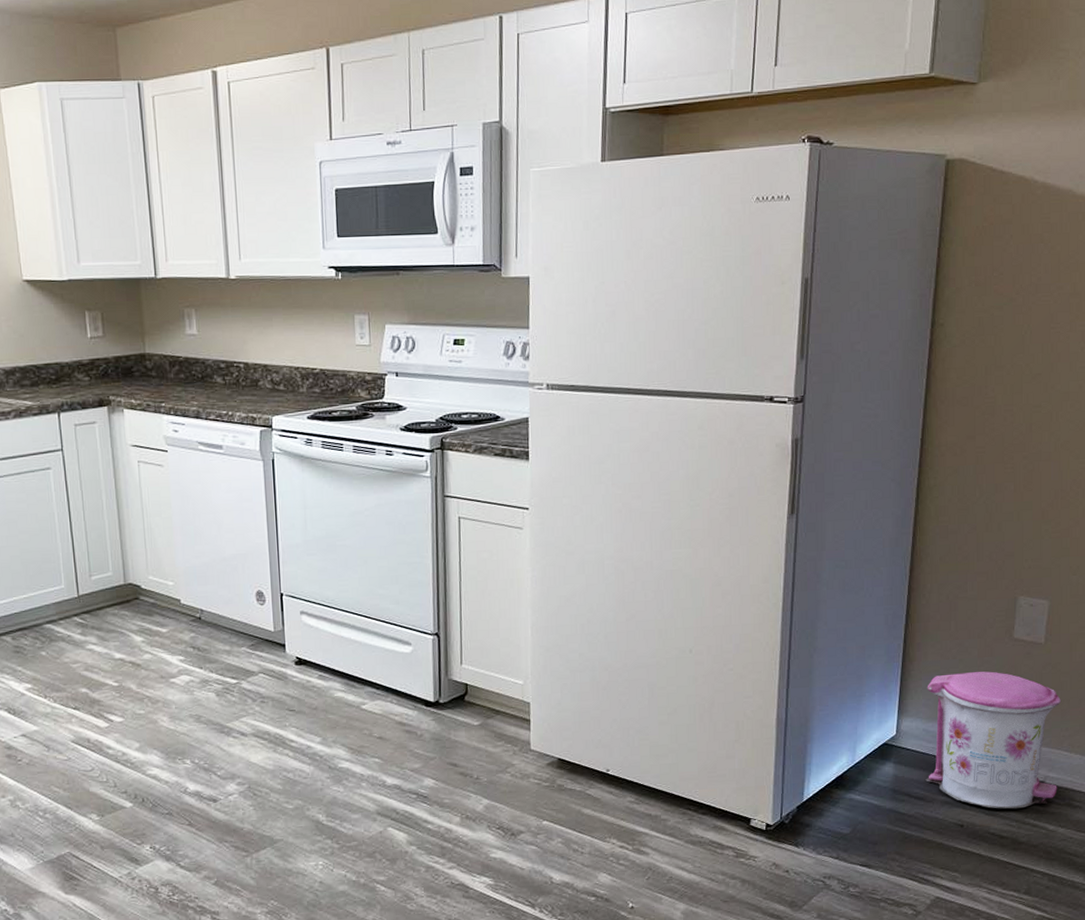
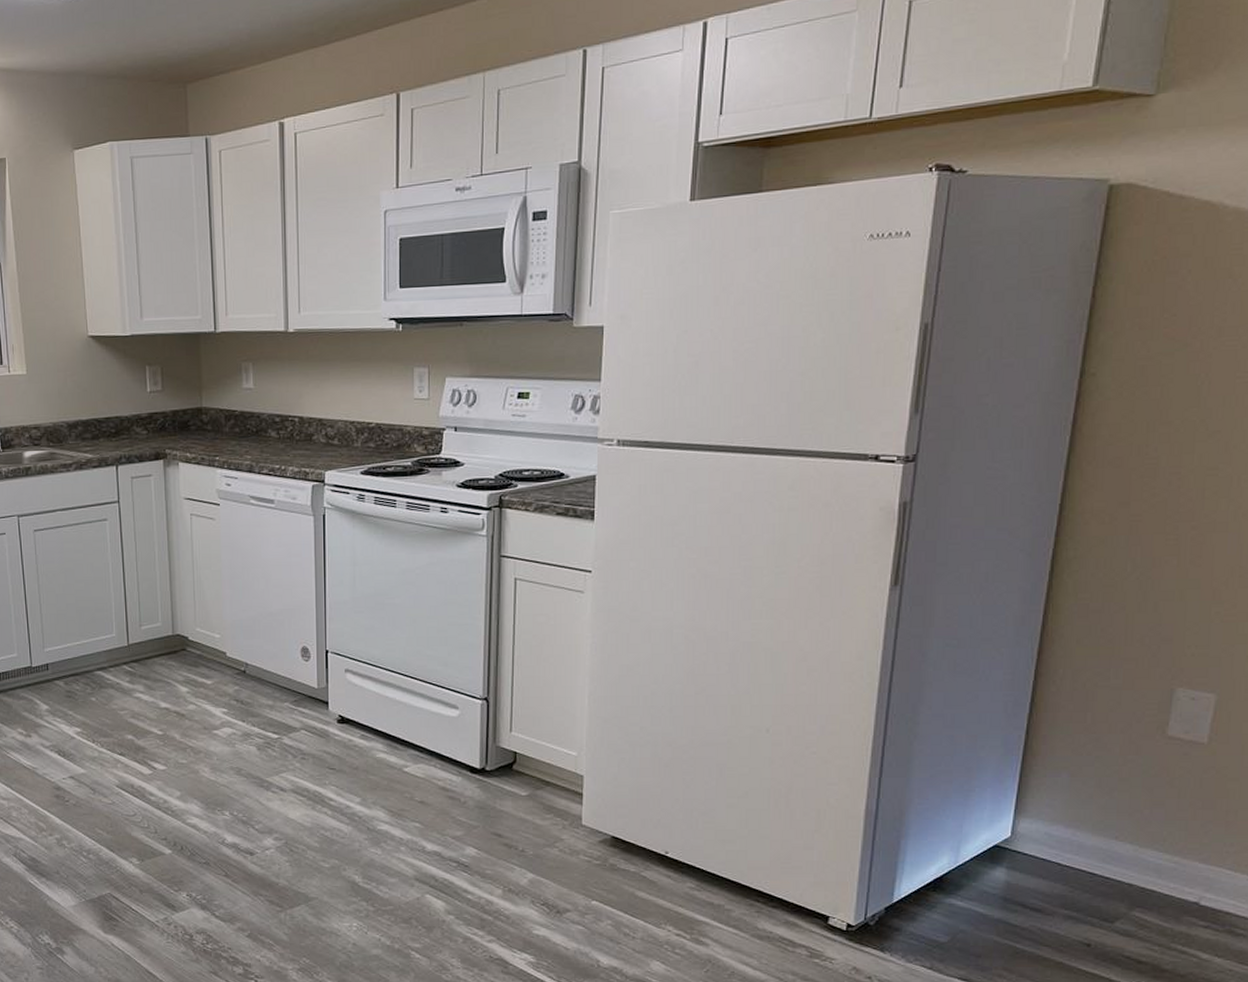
trash can: present [925,671,1061,809] -> none [1045,771,1226,932]

